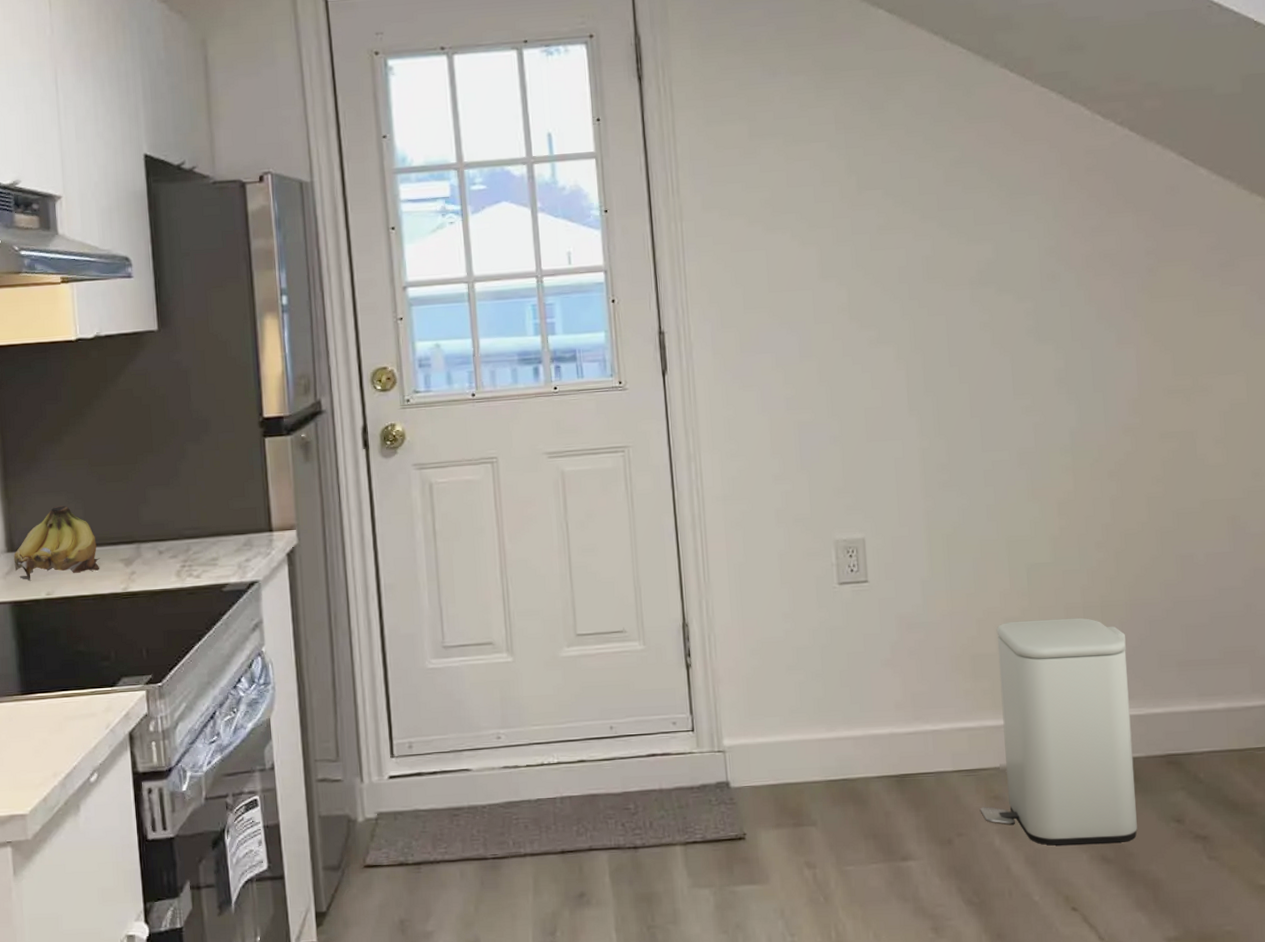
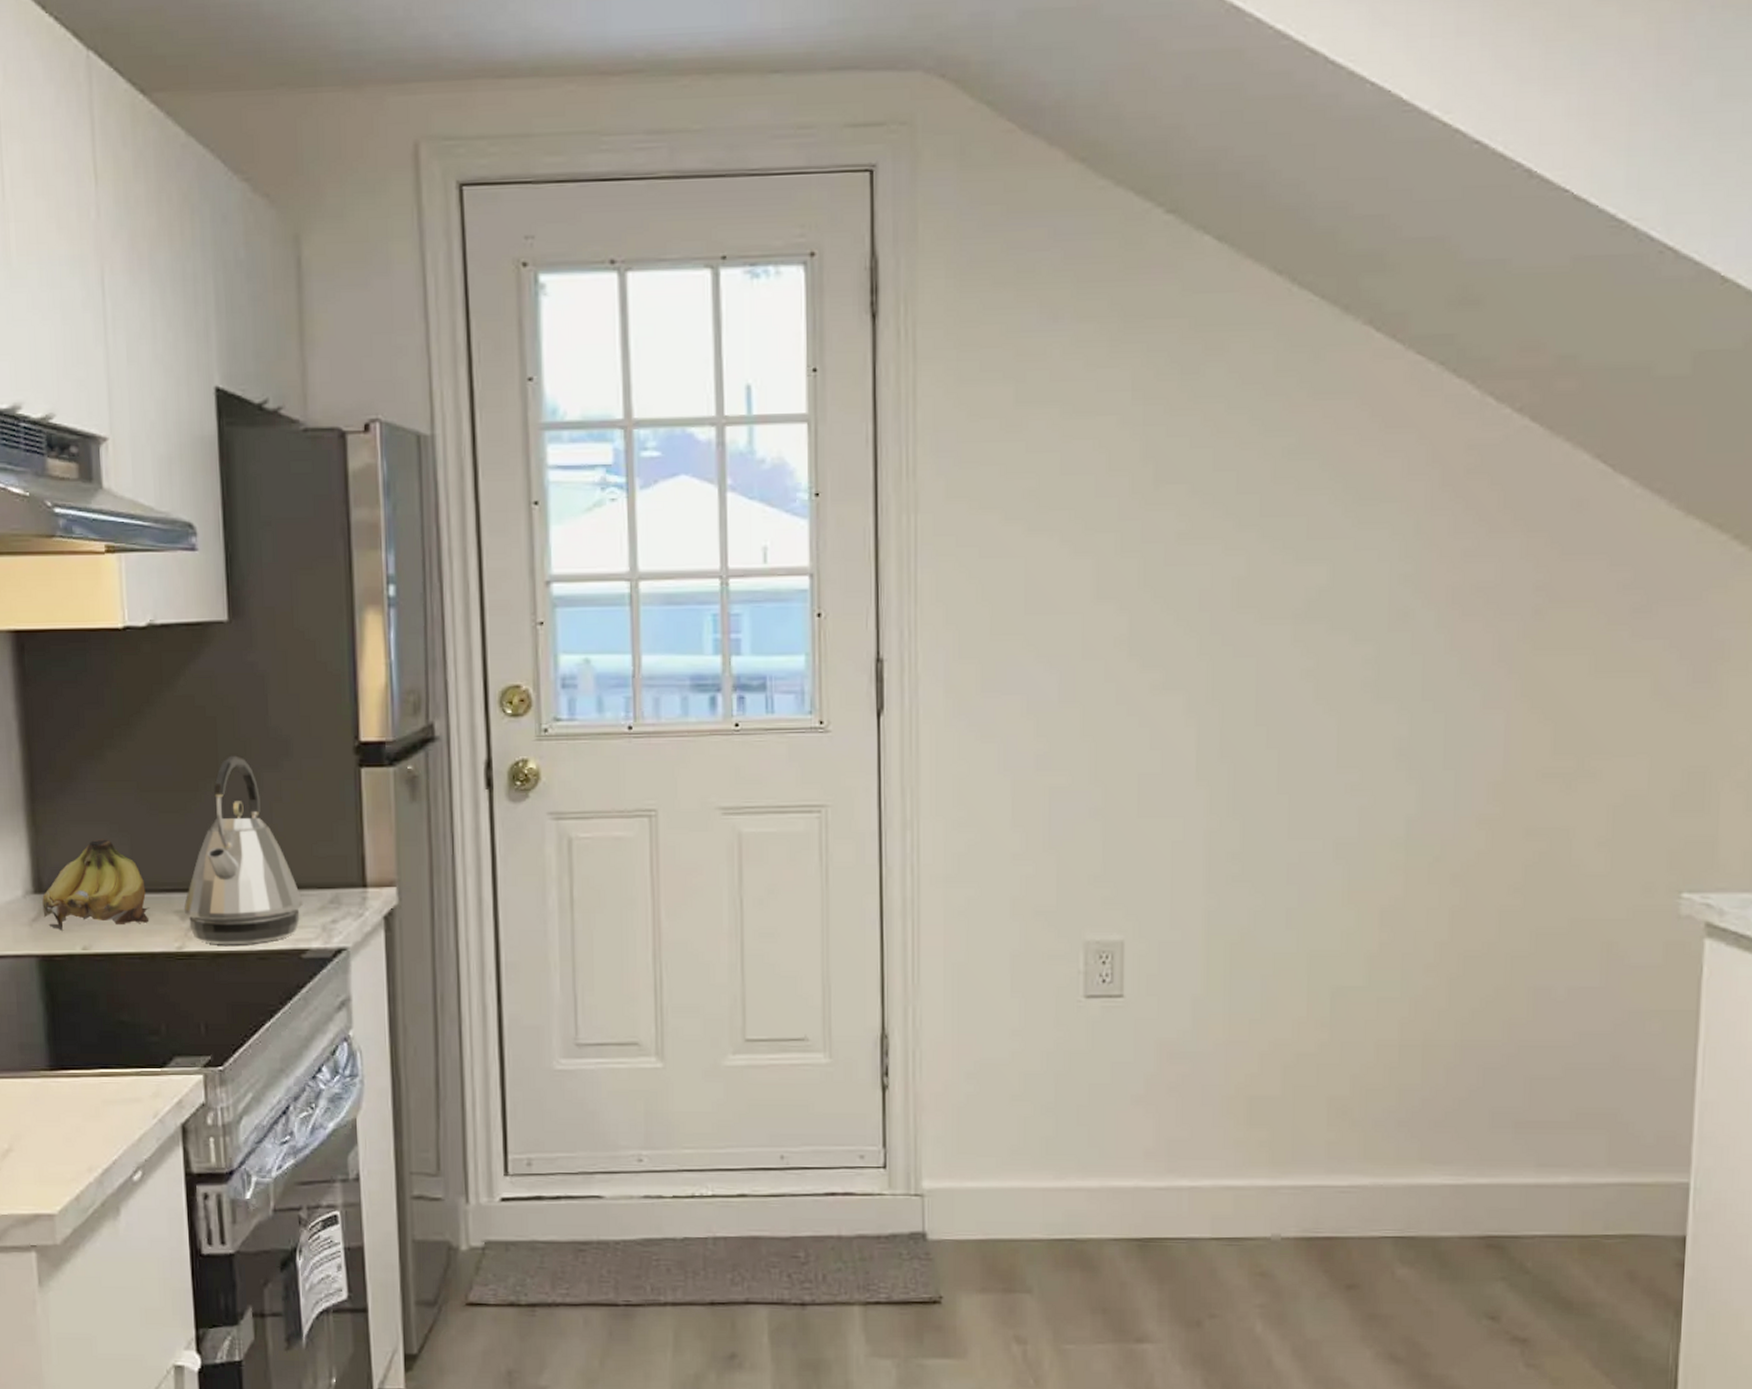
kettle: none [127,434,223,585] -> present [183,755,303,945]
pedal bin: present [979,617,1137,846] -> none [1240,1058,1450,1339]

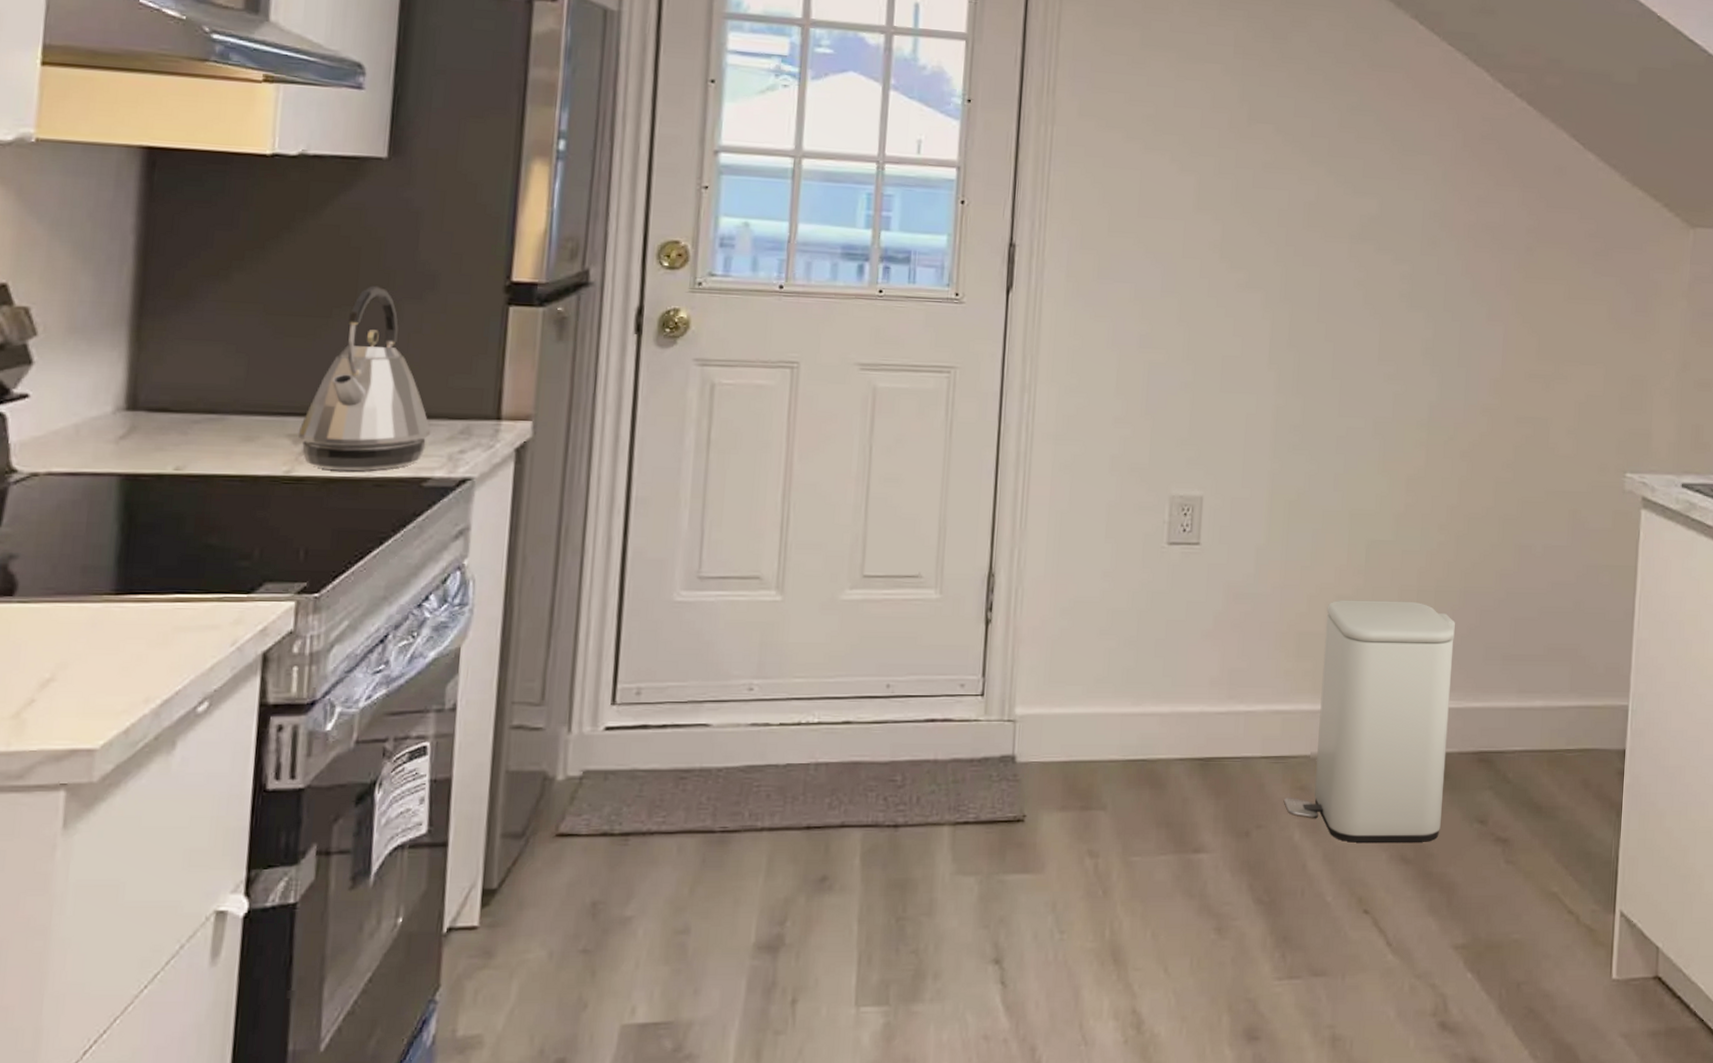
fruit: present [42,839,150,931] -> none [133,359,260,450]
pedal bin: none [1240,1058,1450,1339] -> present [1283,600,1455,843]

